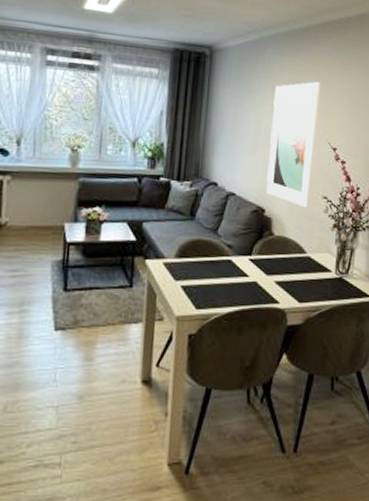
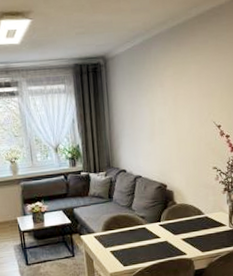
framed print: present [266,81,321,208] -> none [162,70,203,179]

